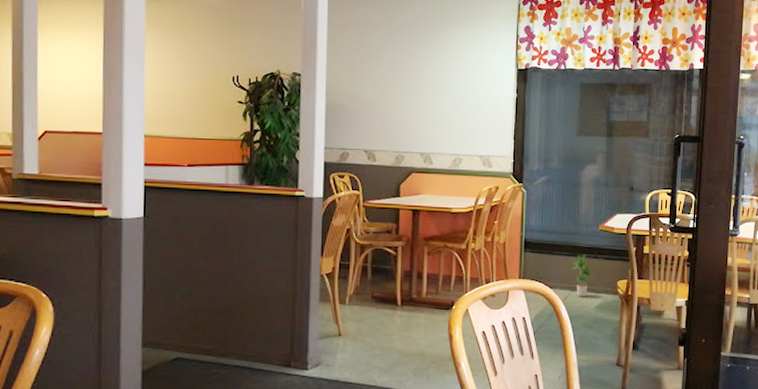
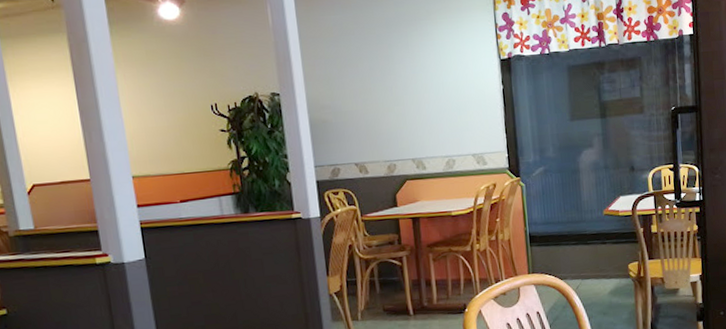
potted plant: present [572,254,596,297] -> none [580,241,606,285]

